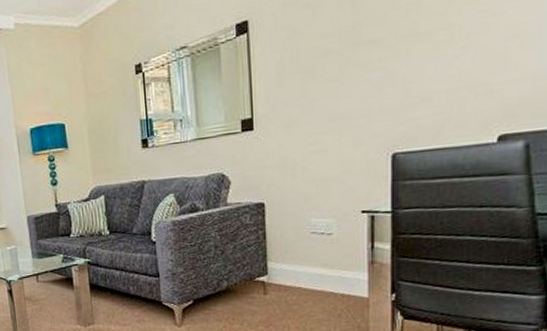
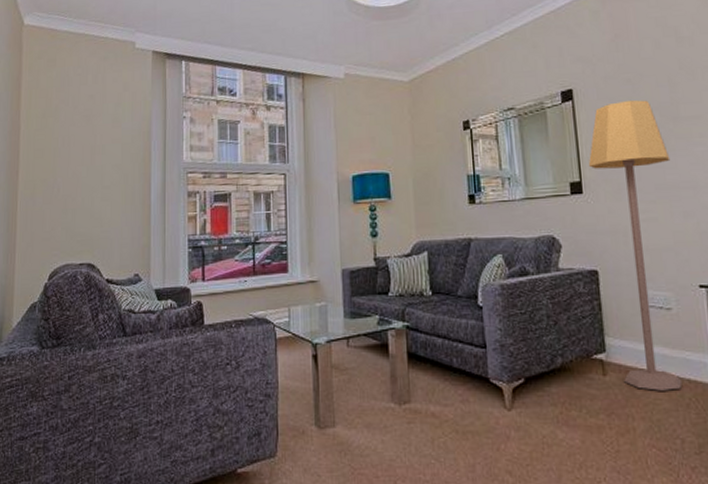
lamp: none [260,26,346,305] -> present [588,99,683,391]

